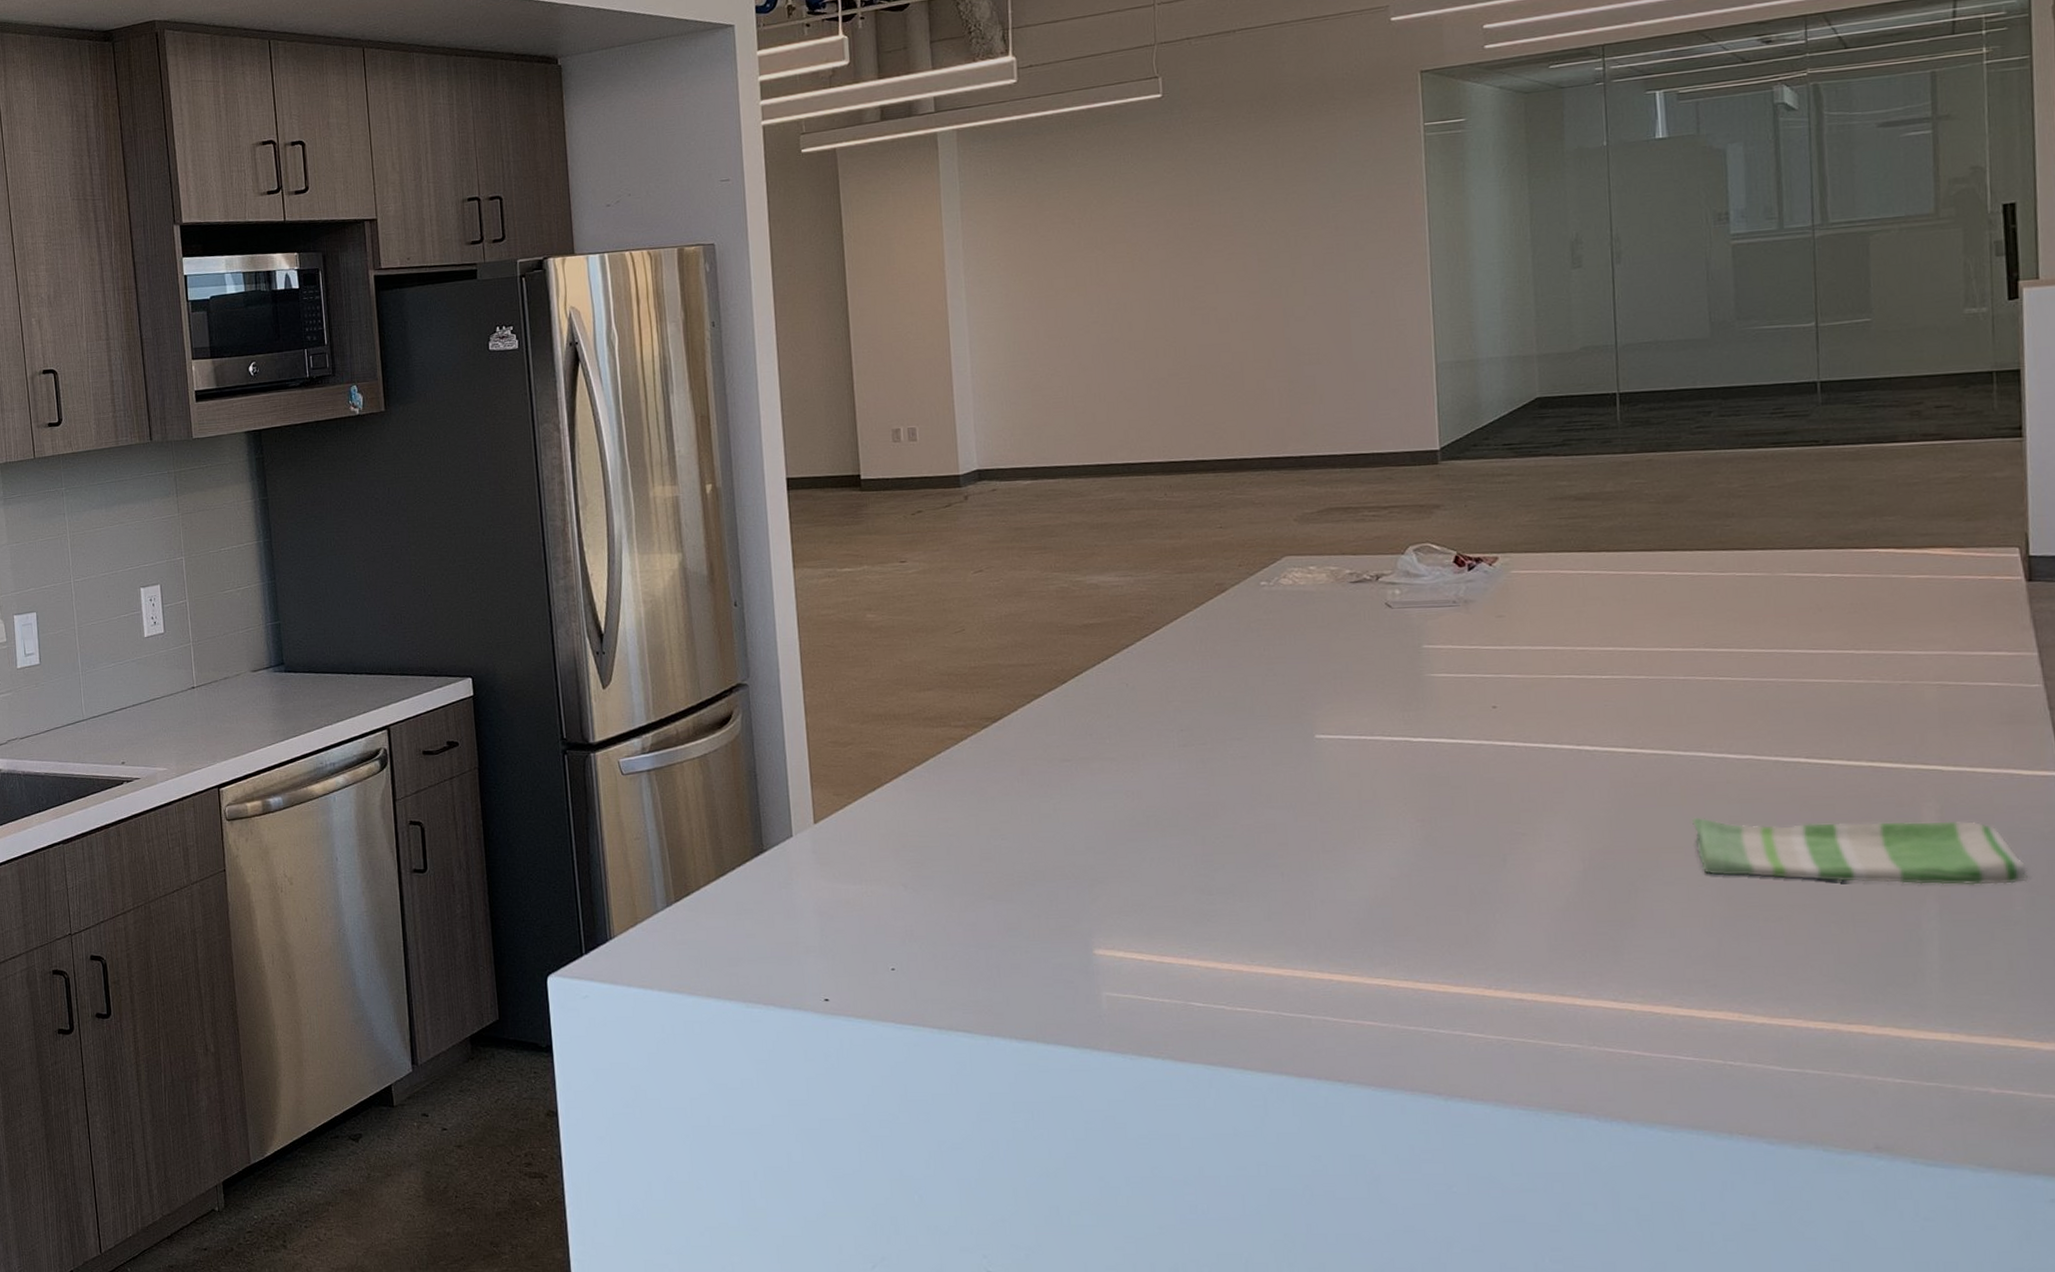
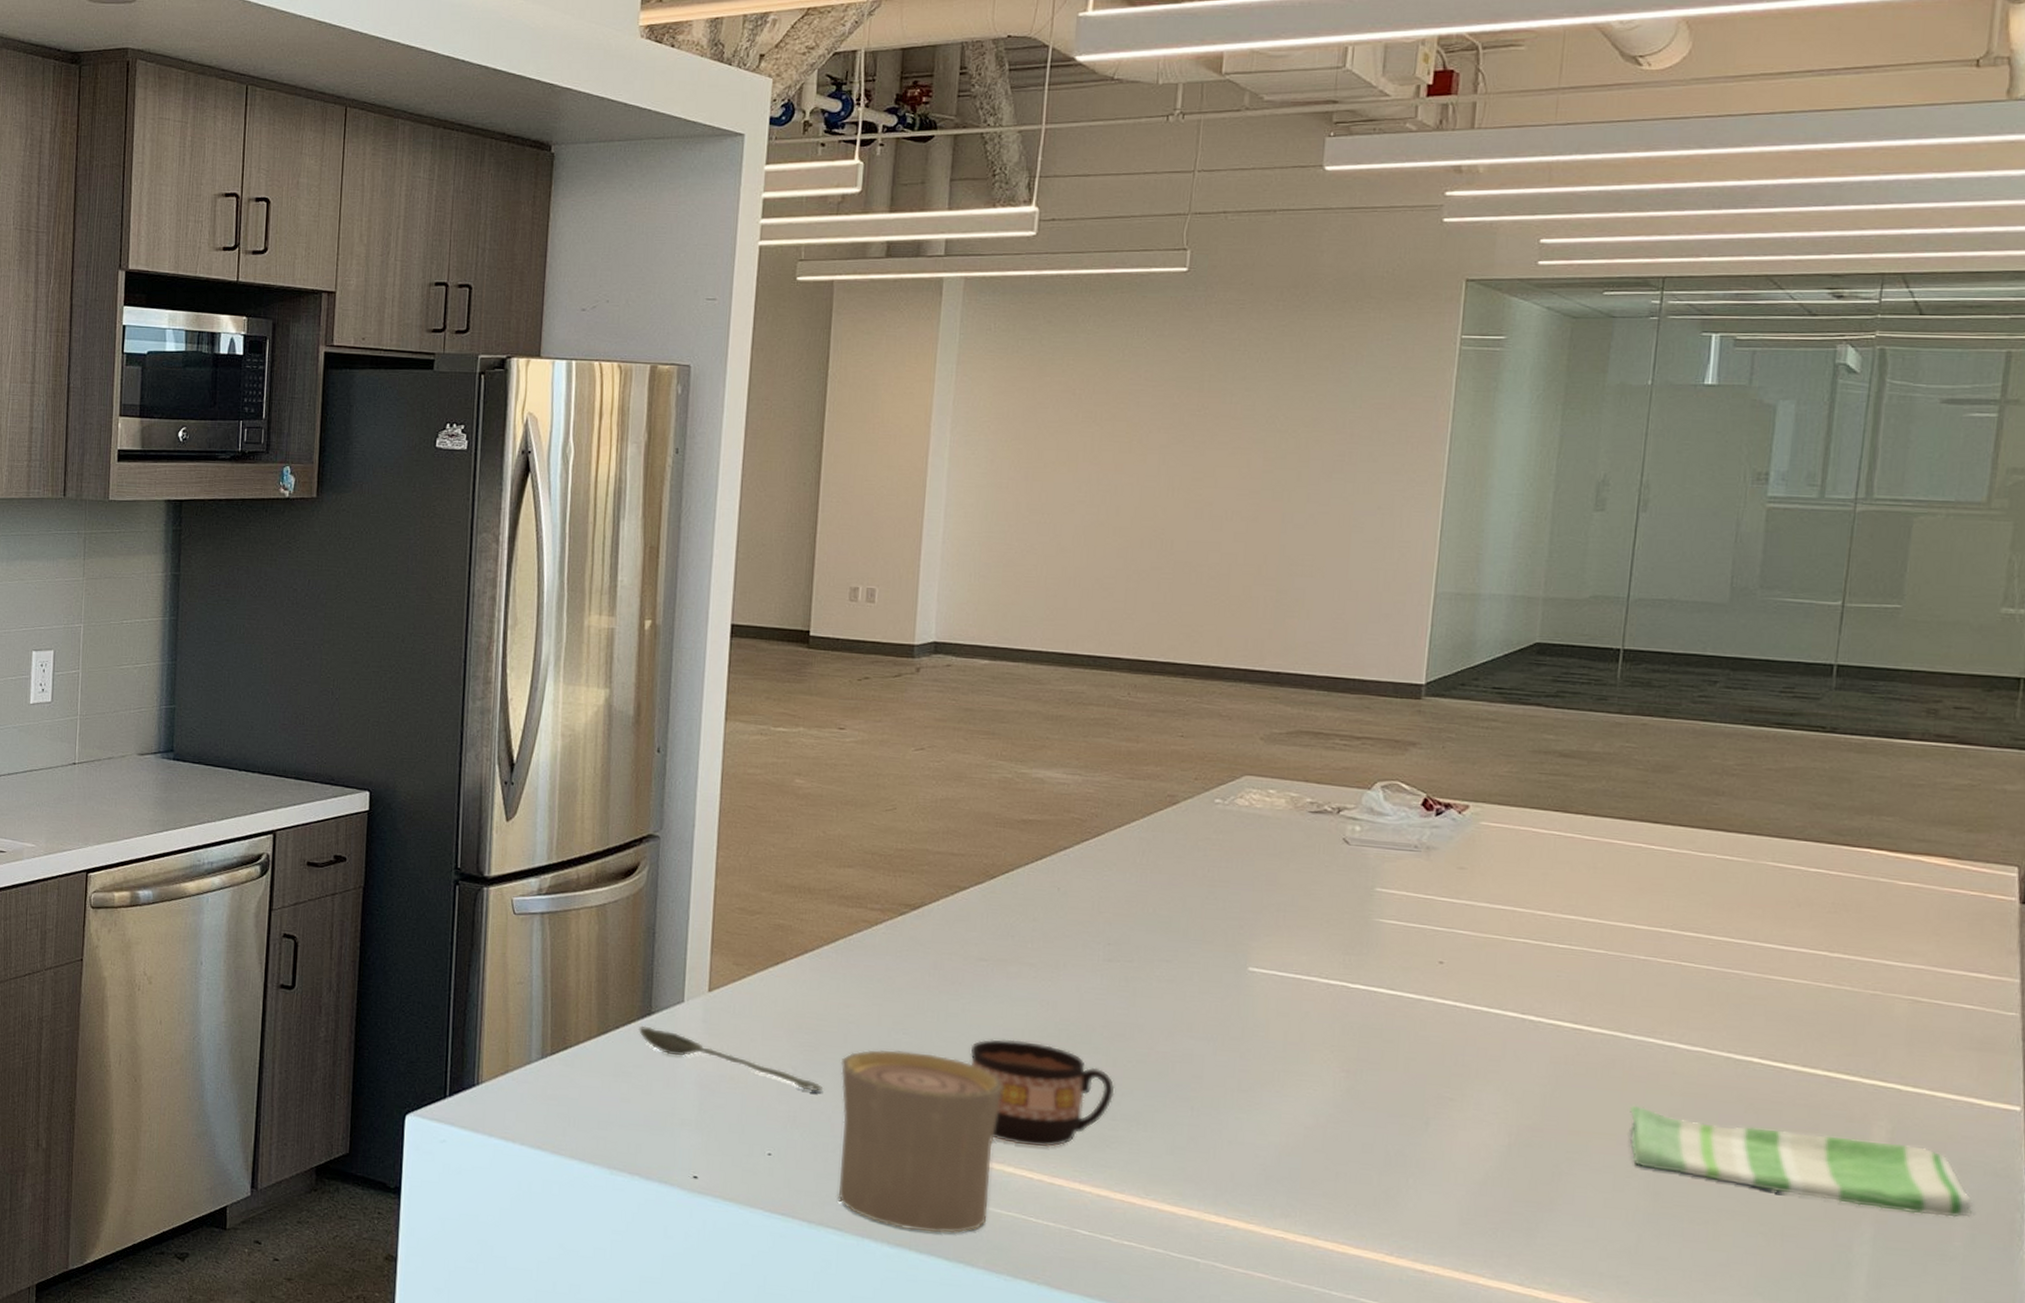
spoon: none [754,863,935,906] -> present [639,1025,824,1093]
cup: none [947,855,1106,1024] -> present [838,1049,1004,1234]
cup: none [1066,831,1208,930] -> present [970,1039,1115,1148]

